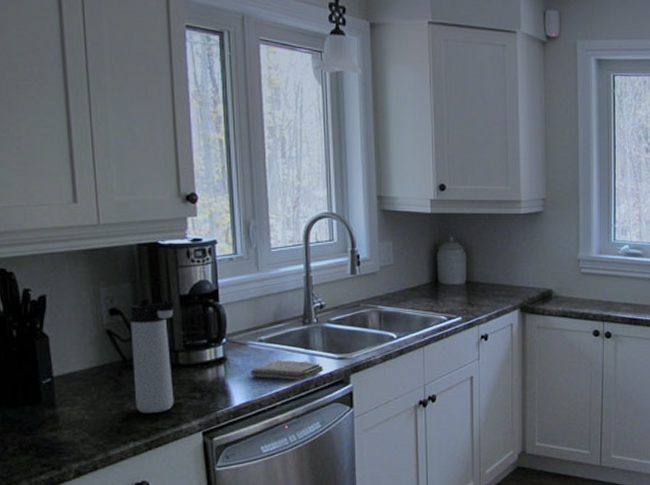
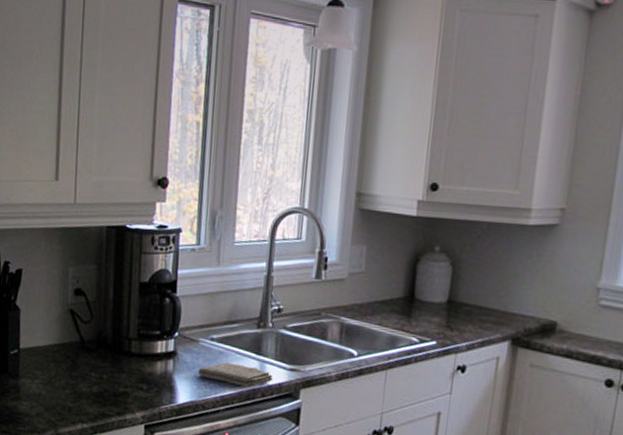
thermos bottle: present [130,298,177,413] -> none [87,282,136,399]

